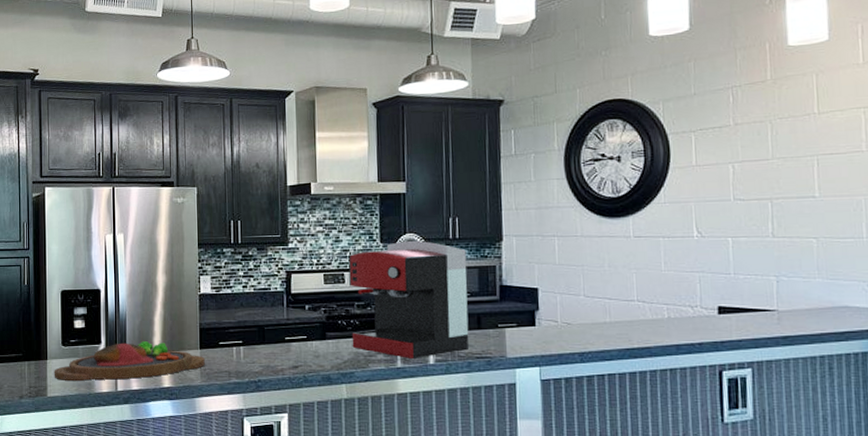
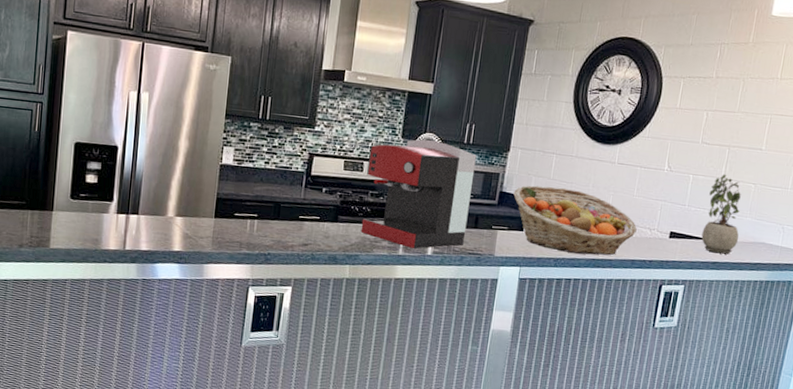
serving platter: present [54,341,205,381] -> none [59,203,218,240]
fruit basket: none [516,272,675,344] -> present [513,185,637,256]
potted plant: none [758,231,812,326] -> present [701,174,741,255]

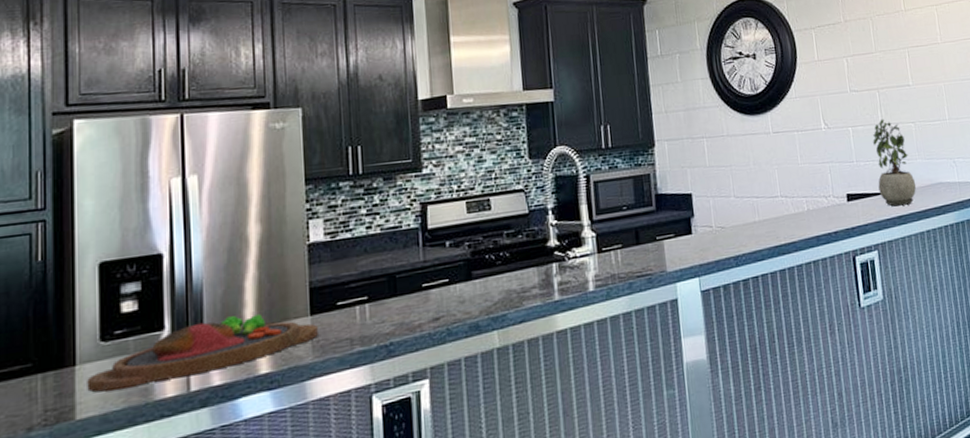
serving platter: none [59,203,218,240] -> present [87,314,318,392]
coffee maker: present [361,139,477,249] -> none [494,153,628,289]
fruit basket: present [513,185,637,256] -> none [670,172,813,248]

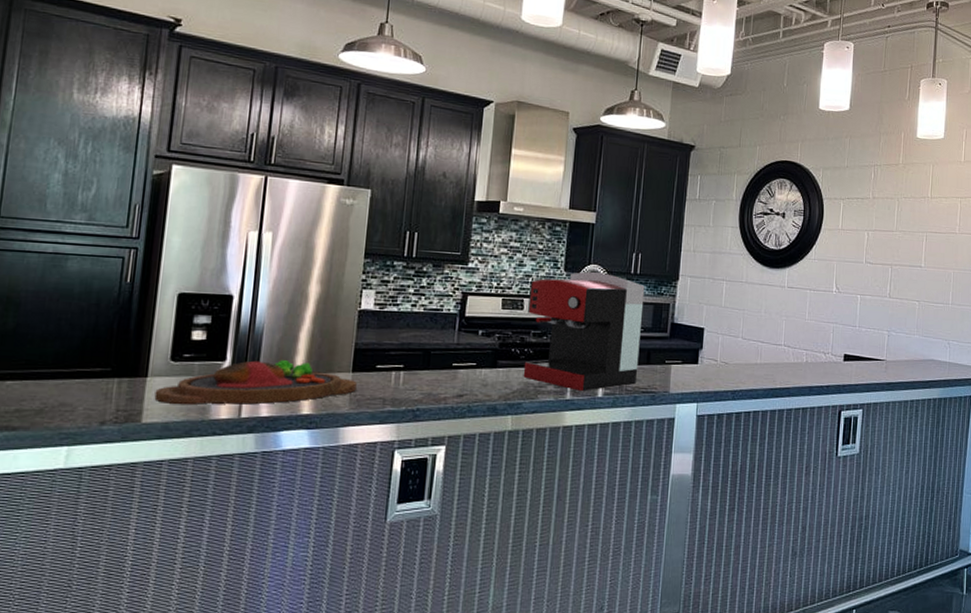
coffee maker: none [494,153,628,289] -> present [523,271,645,391]
potted plant: present [873,118,917,206] -> none [874,292,910,374]

